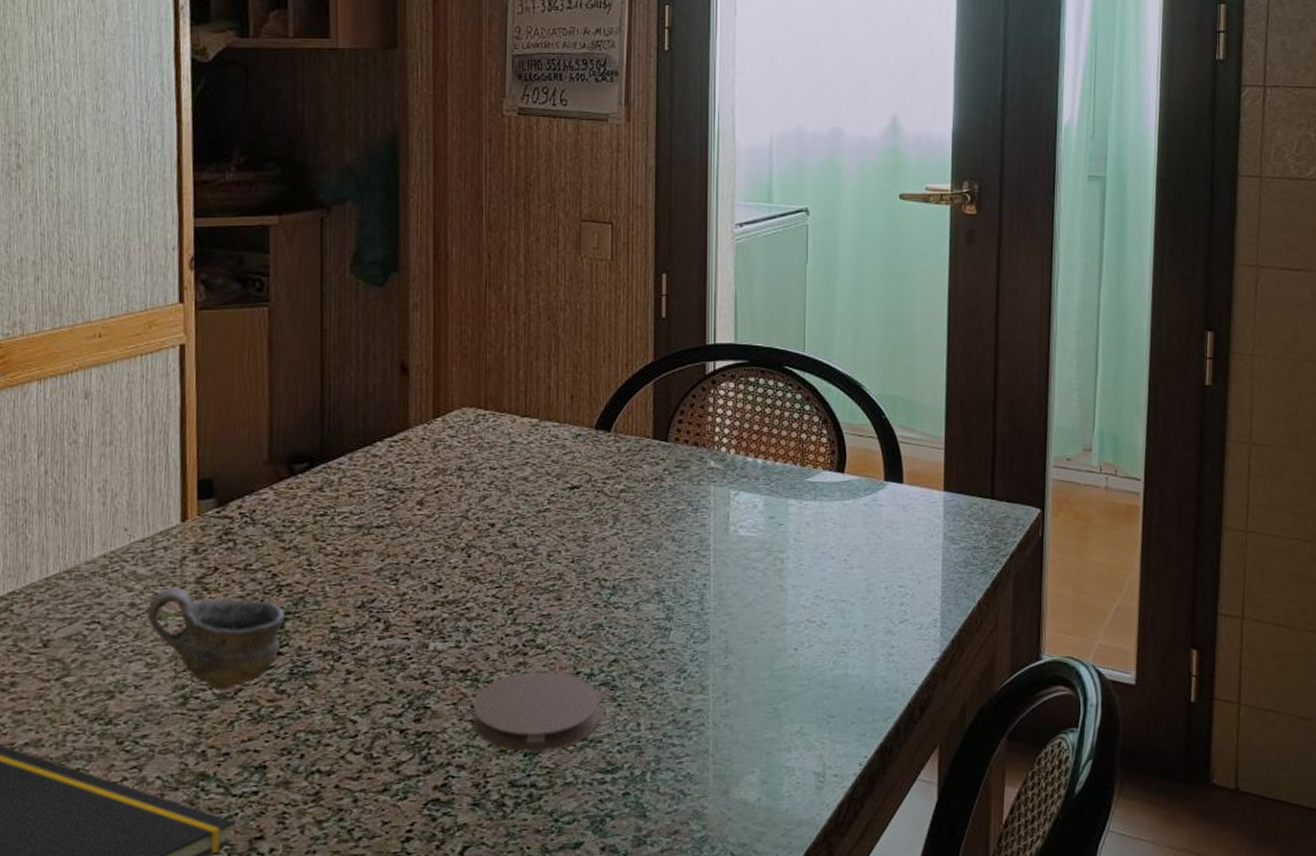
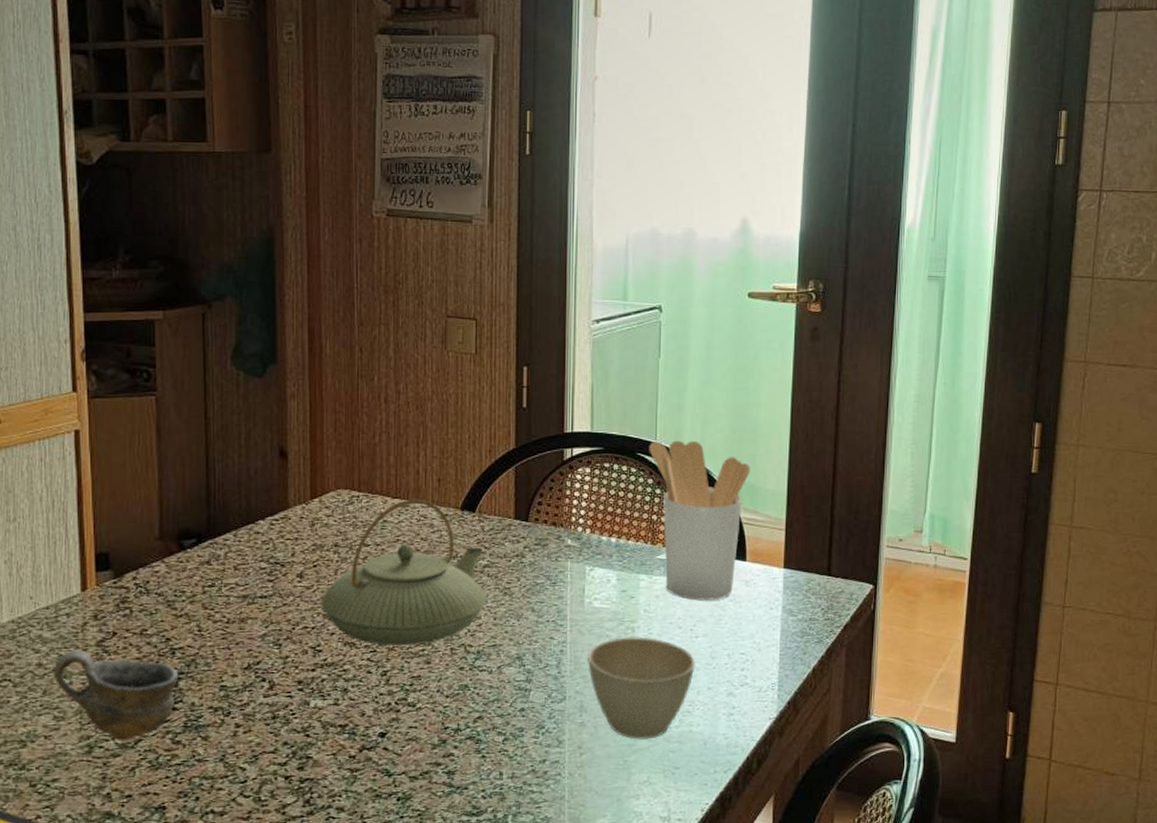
teapot: none [442,417,624,581] -> present [321,498,488,646]
coaster: present [473,671,599,752] -> none [351,726,465,797]
cup: none [733,568,850,685] -> present [588,637,695,740]
utensil holder: none [797,352,906,528] -> present [649,440,750,601]

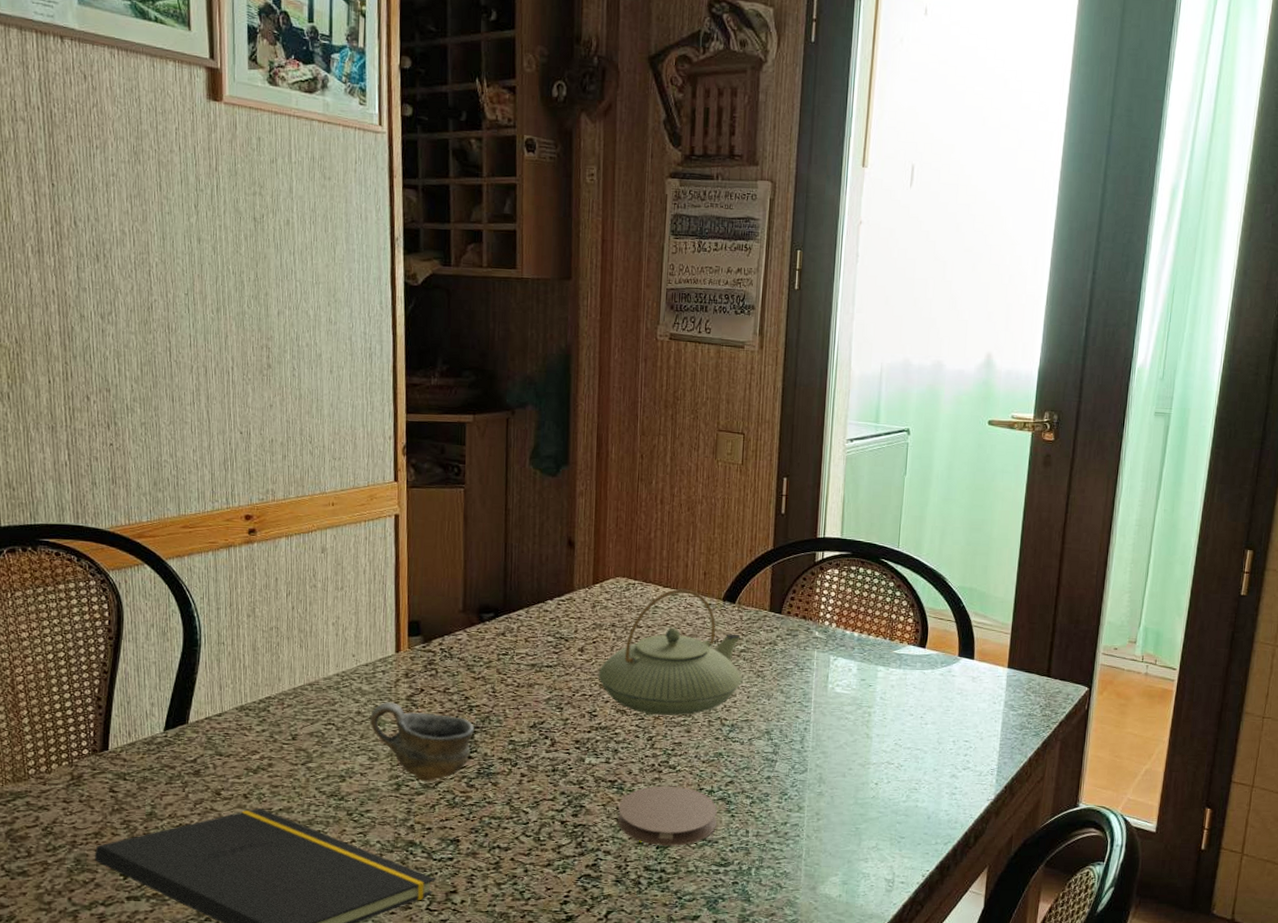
coaster: none [351,726,465,797] -> present [618,785,717,846]
cup: present [588,637,695,740] -> none [828,720,924,811]
utensil holder: present [649,440,750,601] -> none [892,549,982,693]

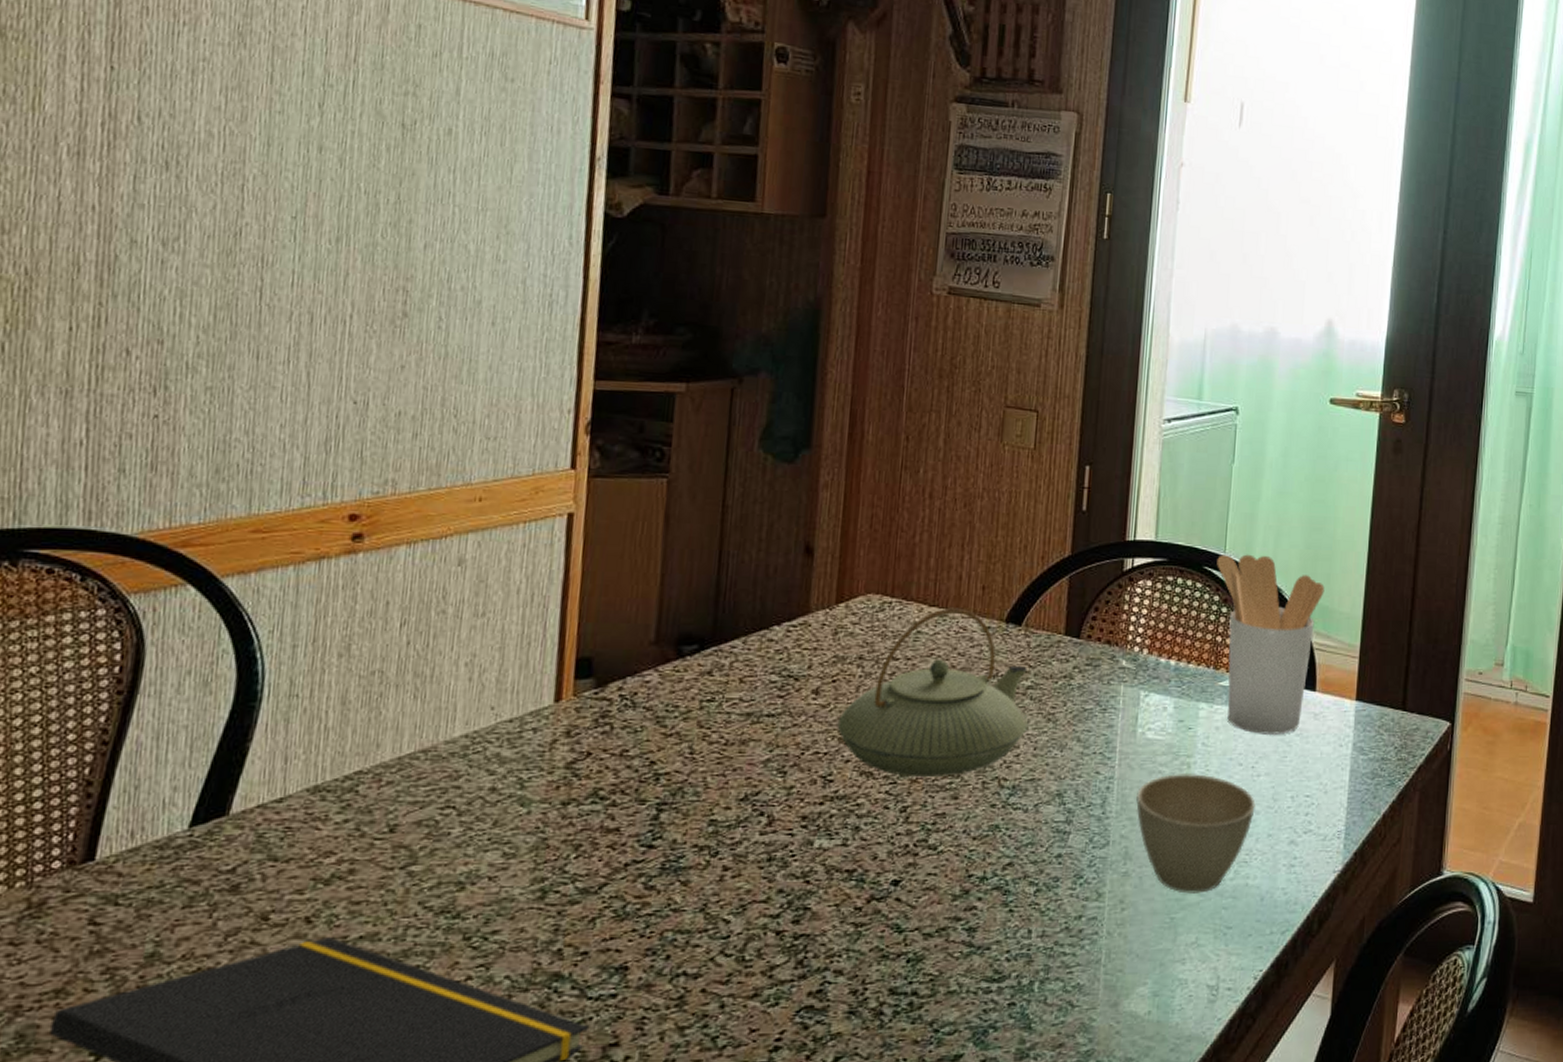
cup: present [369,702,475,782] -> none [507,772,661,885]
coaster: present [618,785,717,846] -> none [855,873,991,958]
cup: none [828,720,924,811] -> present [1136,774,1256,894]
utensil holder: none [892,549,982,693] -> present [1217,554,1325,735]

